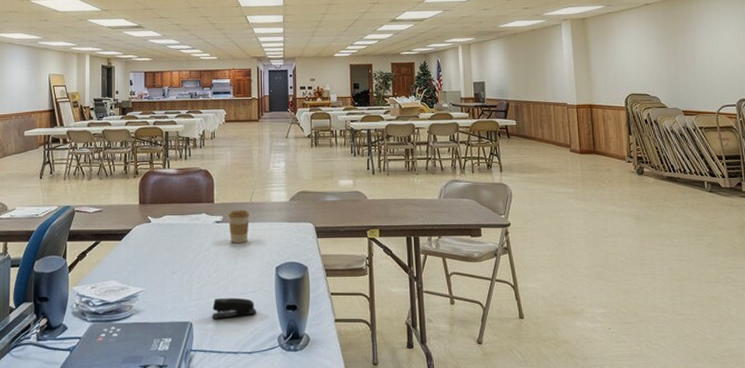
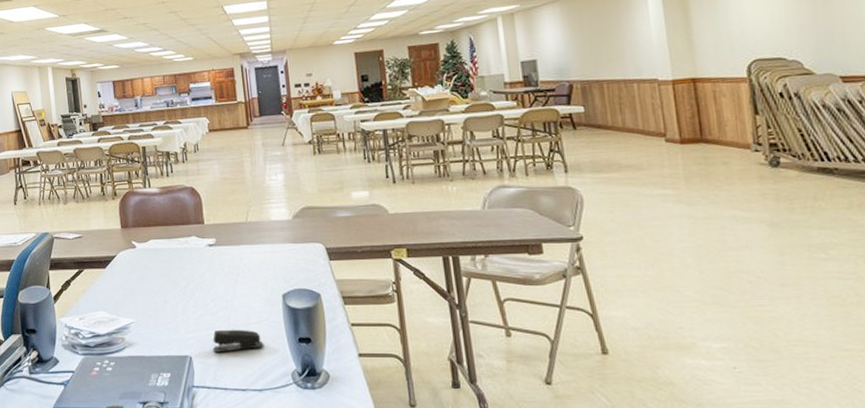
coffee cup: present [228,210,250,243] -> none [221,230,247,268]

